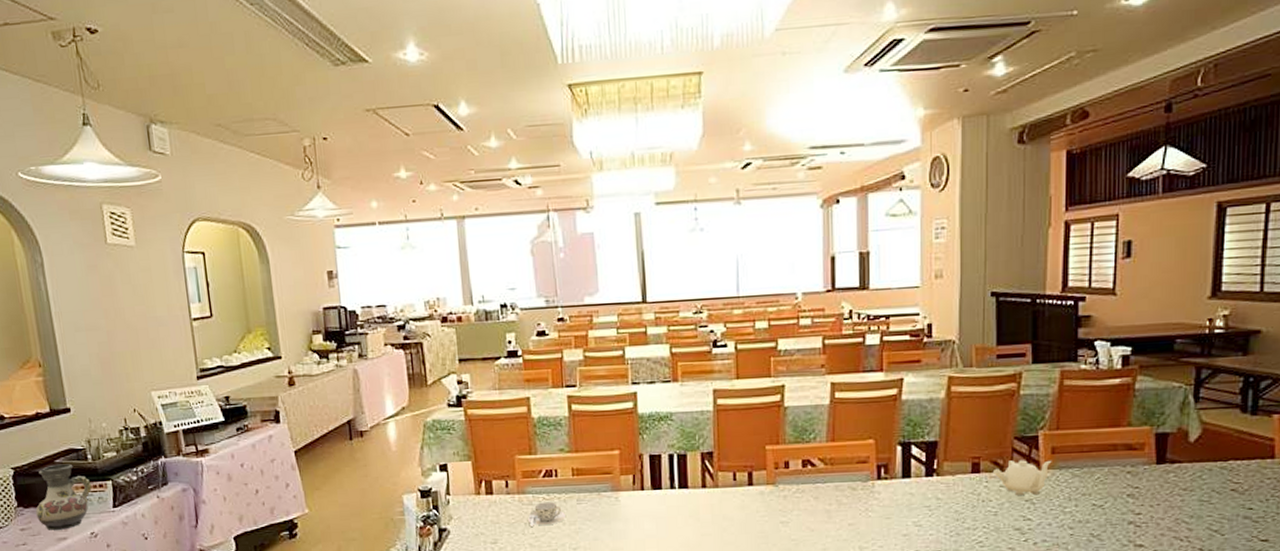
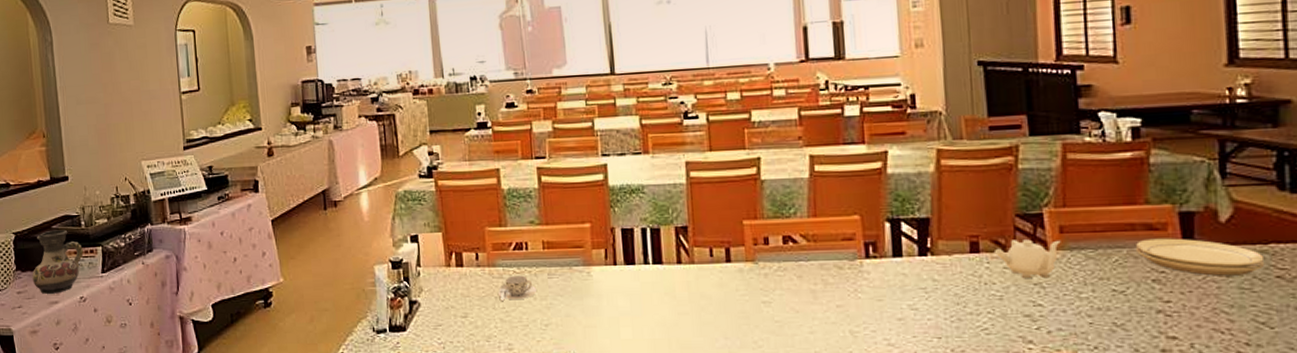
plate: none [1115,457,1223,490] -> present [1135,238,1265,276]

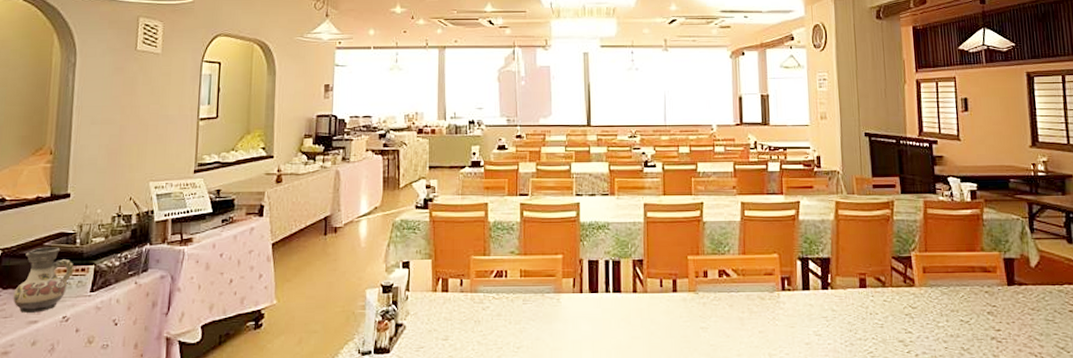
teacup: present [497,275,538,301] -> none [477,301,513,324]
teapot: present [993,239,1061,279] -> none [876,277,924,311]
plate: present [1135,238,1265,276] -> none [975,279,1062,310]

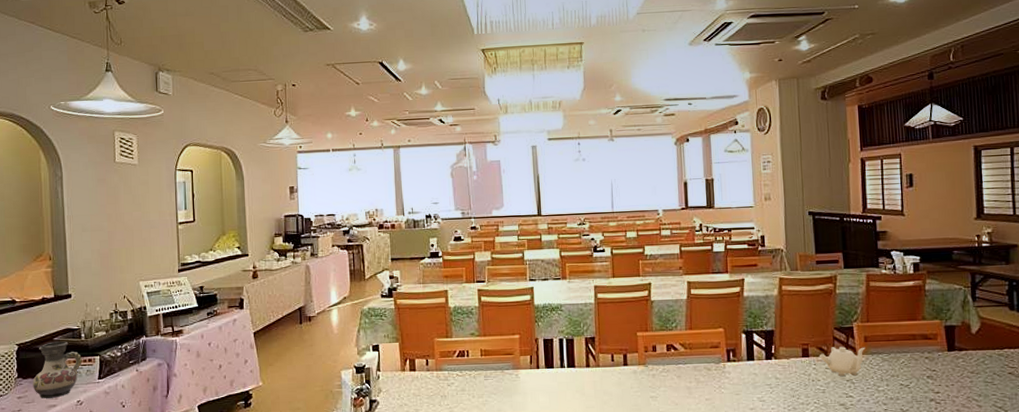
teapot: none [876,277,924,311] -> present [819,346,865,377]

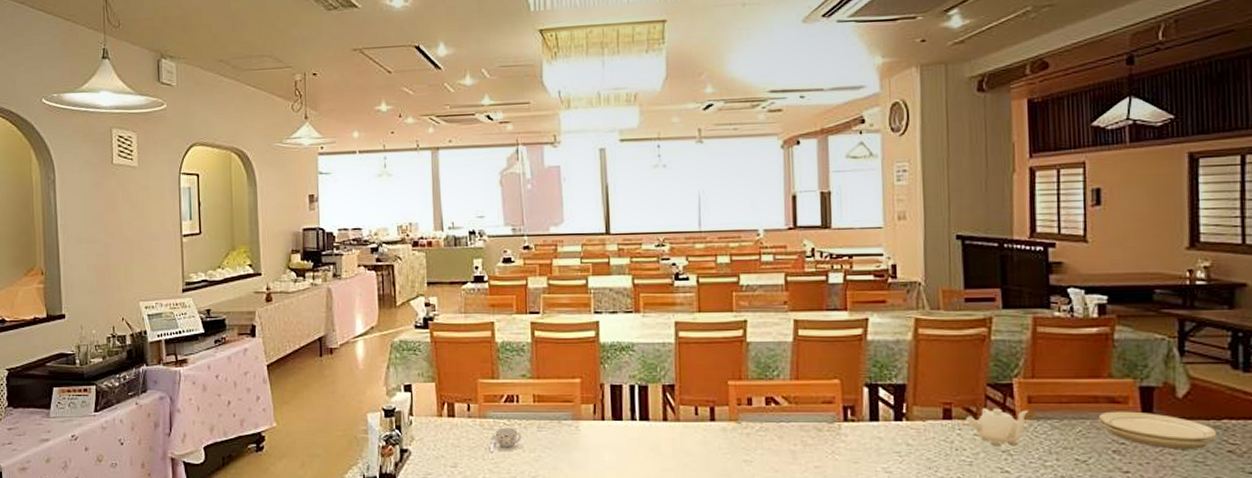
jug: present [32,341,82,399] -> none [24,367,77,431]
teacup: none [443,378,476,399] -> present [487,427,527,452]
plate: none [916,345,1001,373] -> present [1098,411,1218,449]

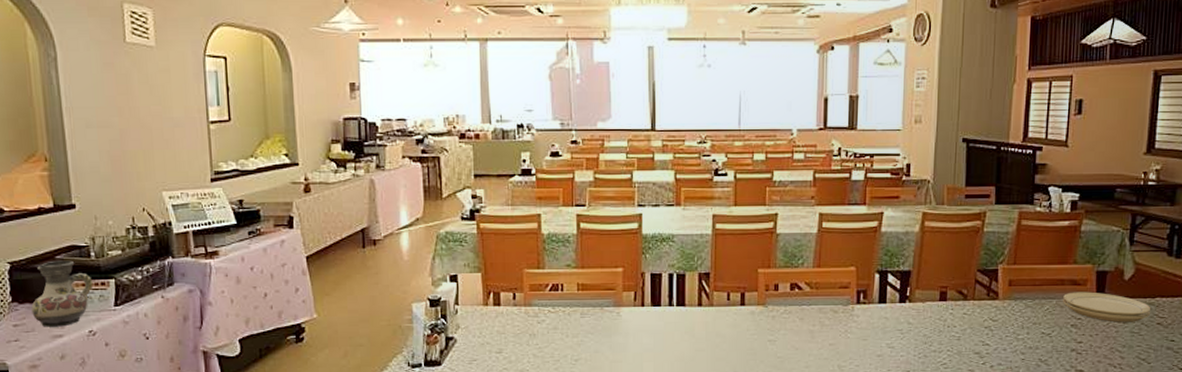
jug: none [24,367,77,431] -> present [31,260,93,327]
teacup: present [487,427,527,452] -> none [532,314,570,338]
teapot: present [965,408,1029,447] -> none [957,290,1009,323]

